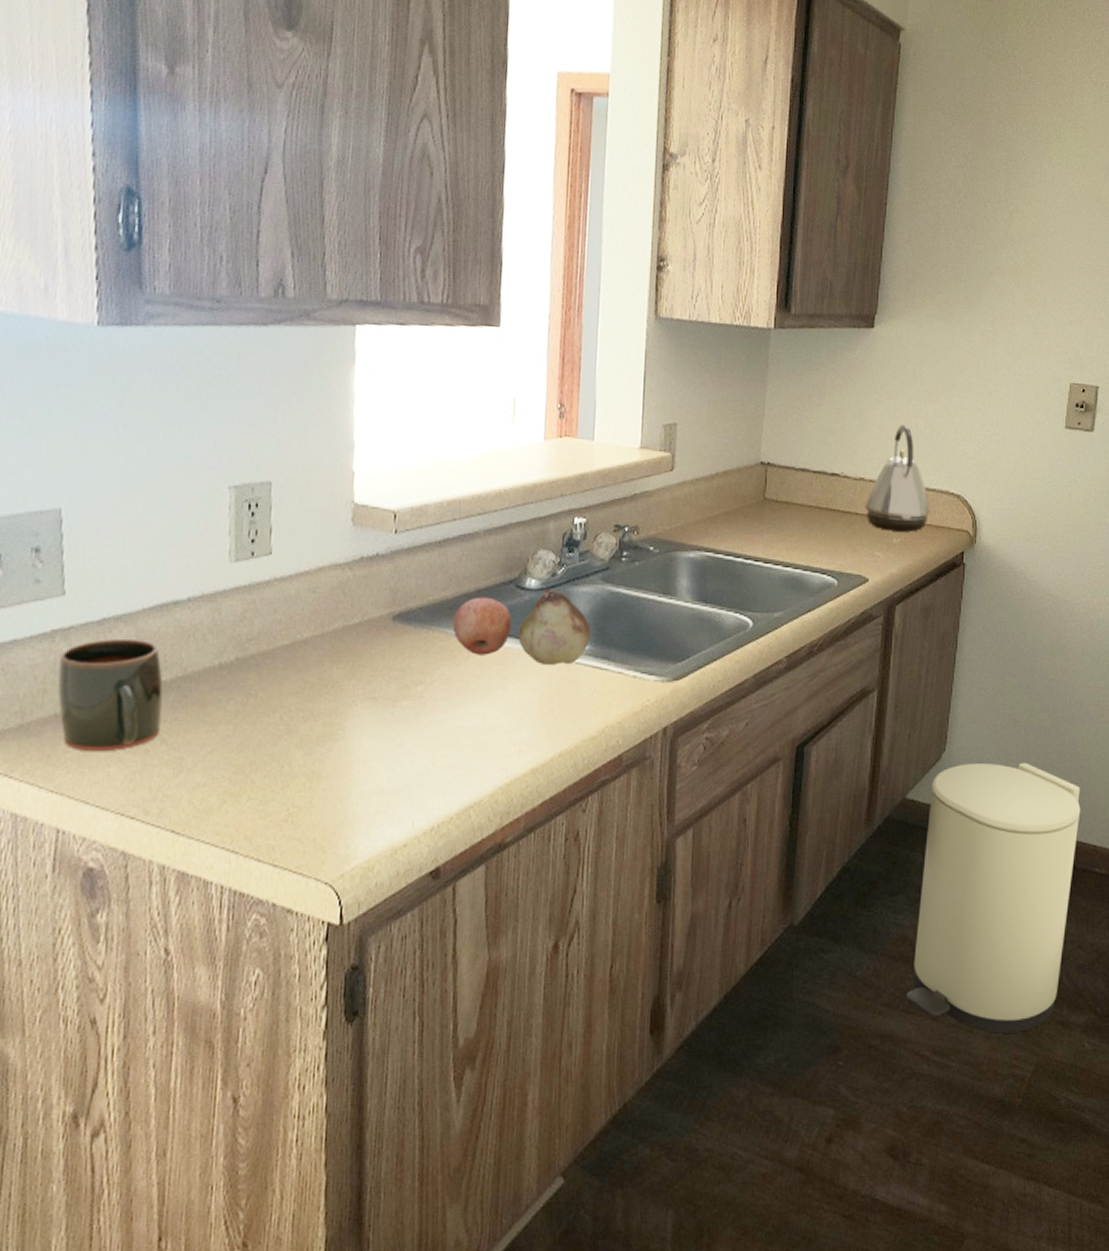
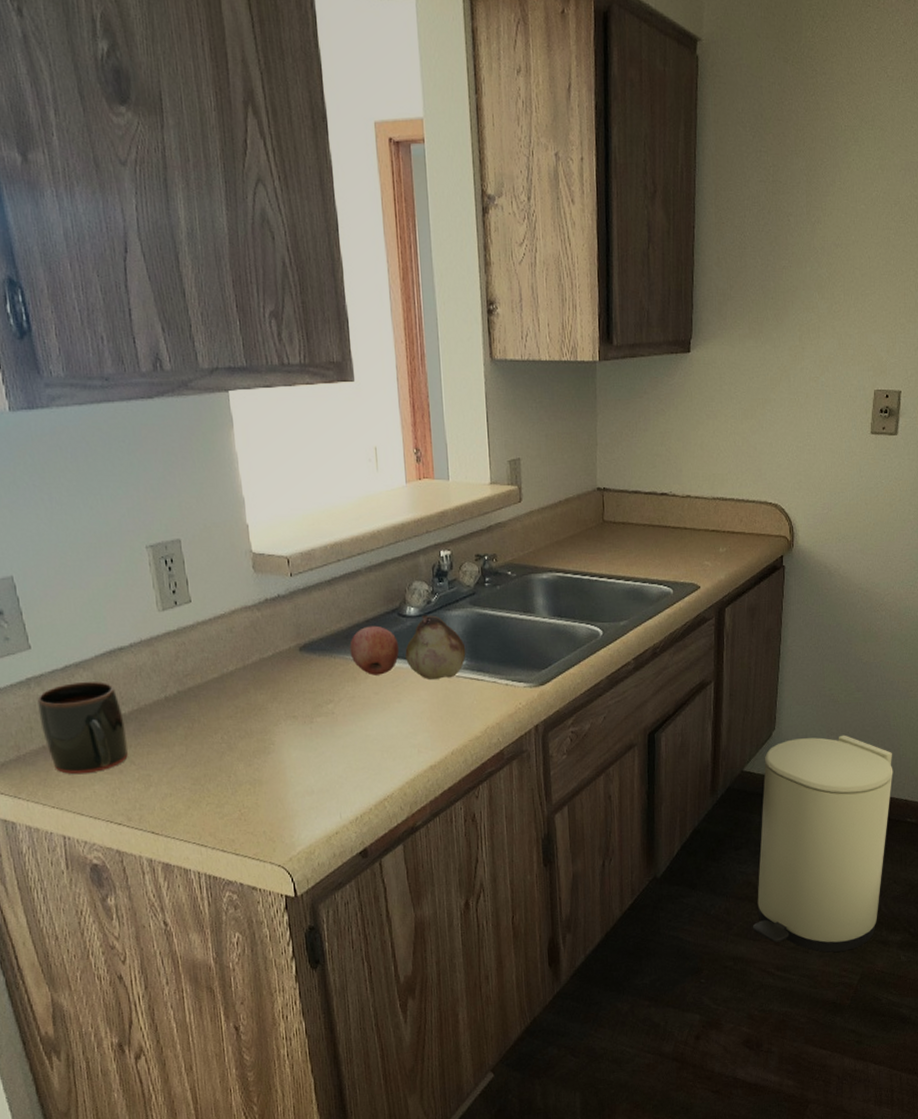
kettle: present [865,424,931,532] -> none [693,443,751,542]

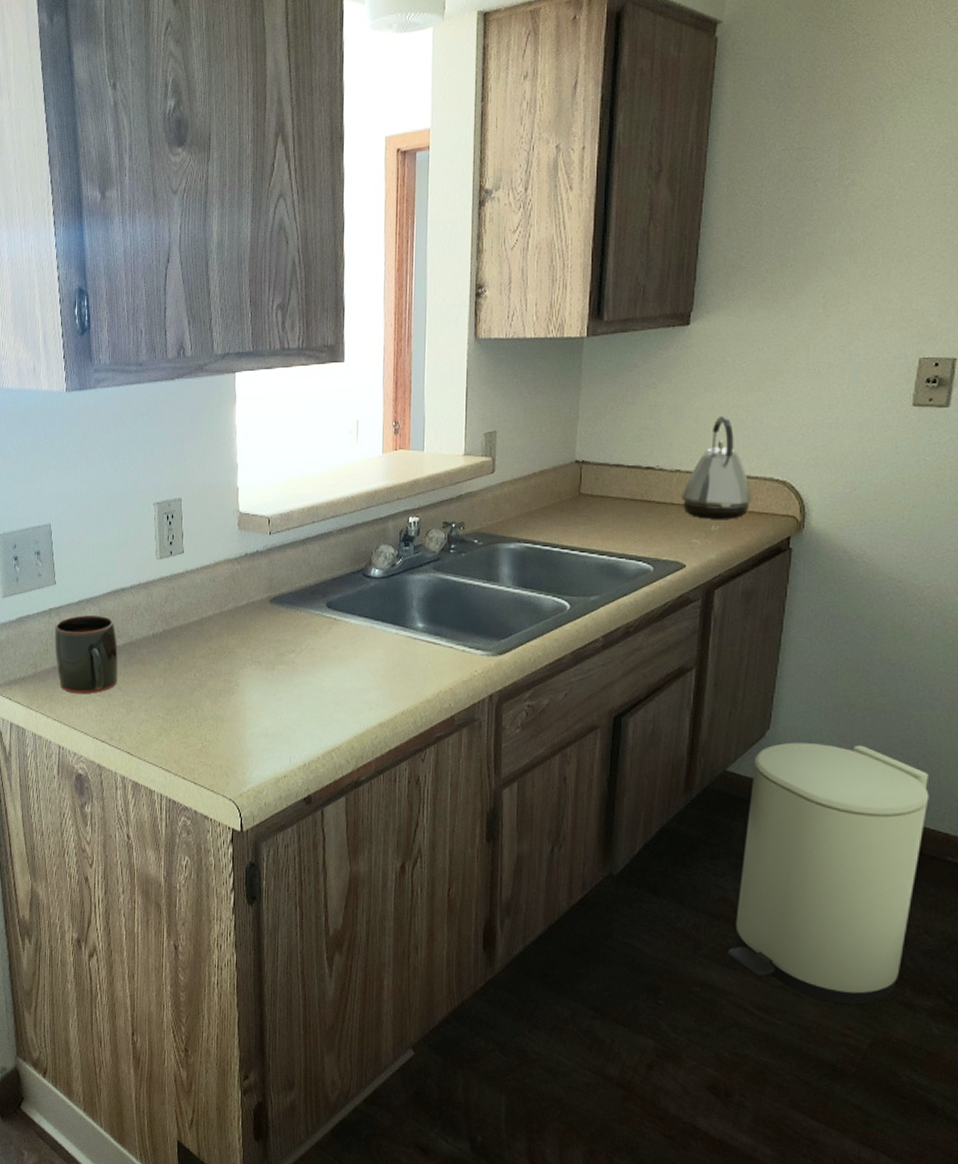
fruit: present [350,625,400,675] -> none [315,584,361,631]
fruit: present [405,614,466,679] -> none [366,576,425,640]
kettle: none [693,443,751,542] -> present [681,416,752,519]

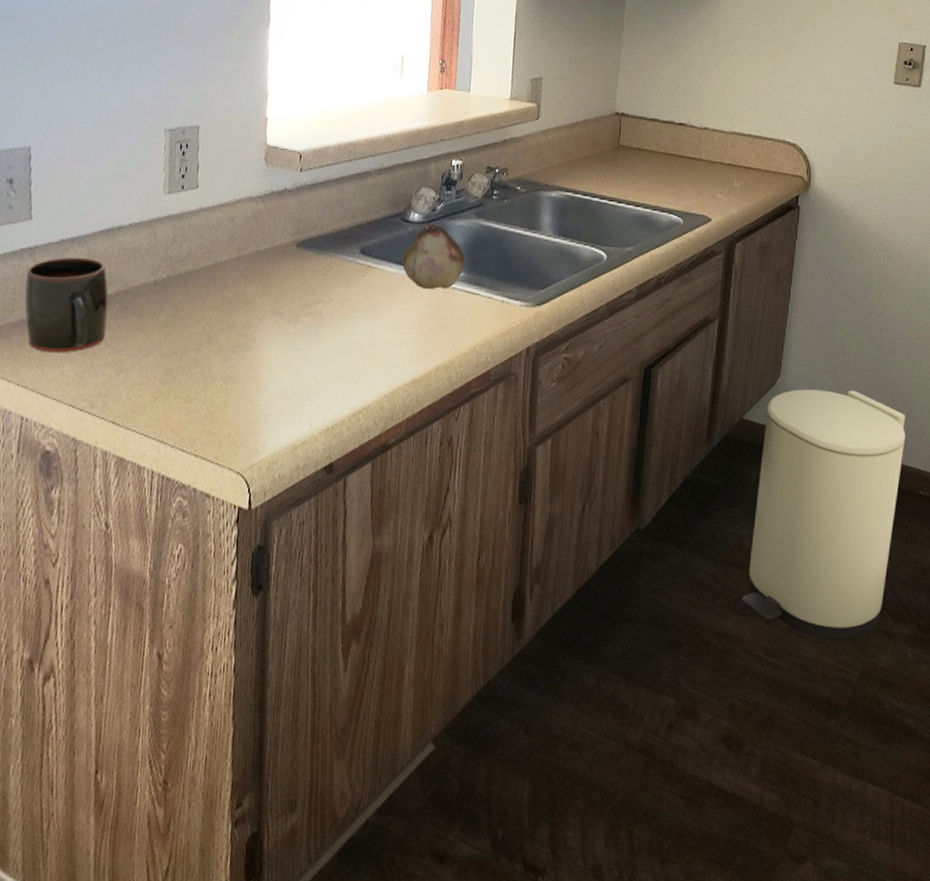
fruit: none [366,576,425,640] -> present [402,221,465,289]
kettle: present [681,416,752,519] -> none [709,80,769,177]

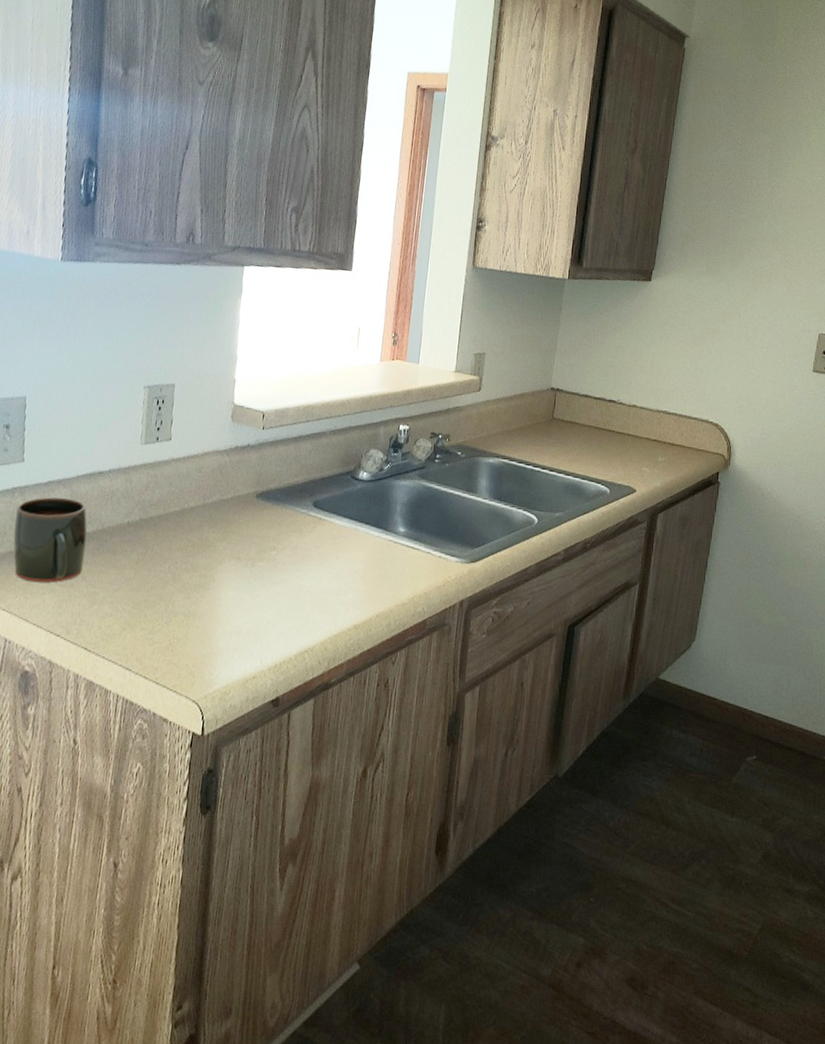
fruit: present [402,221,465,289] -> none [350,480,408,543]
pedal bin: present [741,389,906,639] -> none [650,653,813,894]

